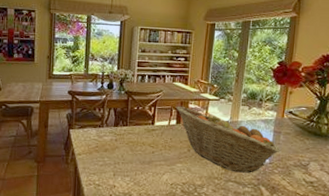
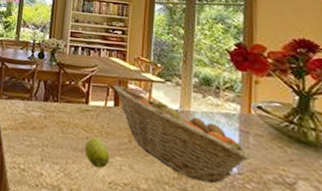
apple: none [150,151,172,175] -> present [84,137,110,168]

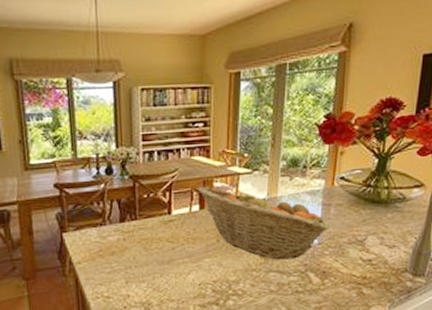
apple: present [84,137,110,168] -> none [171,246,198,274]

